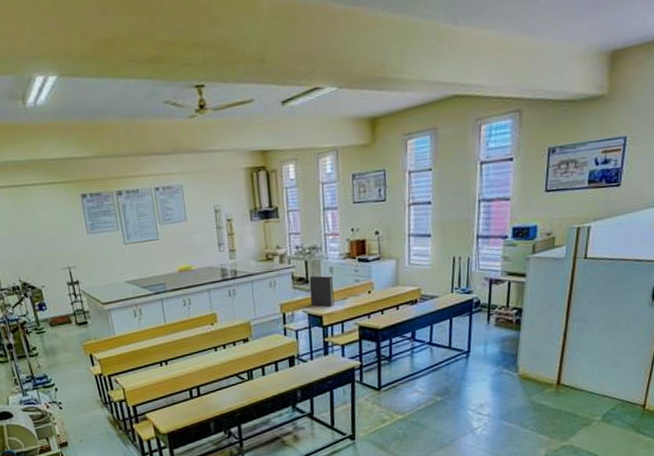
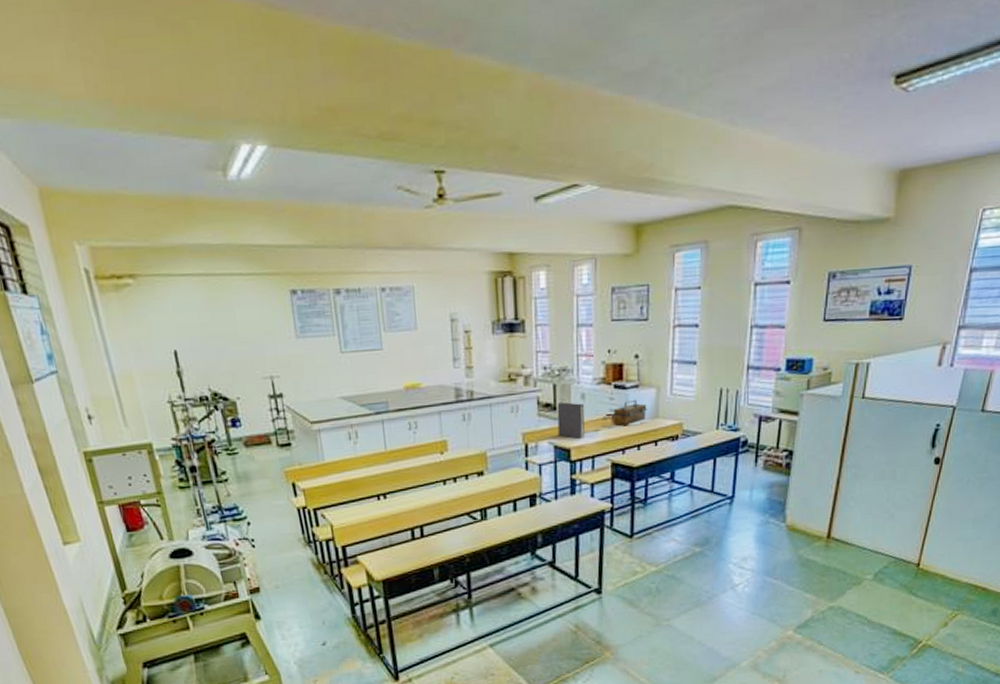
toolbox: none [357,270,388,294] -> present [612,399,647,427]

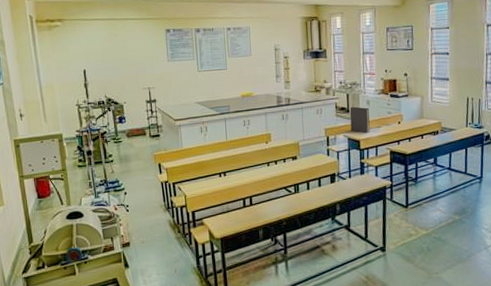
toolbox: present [612,399,647,427] -> none [389,105,415,124]

